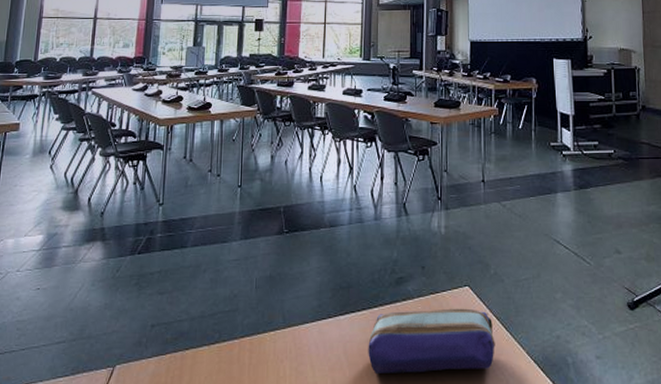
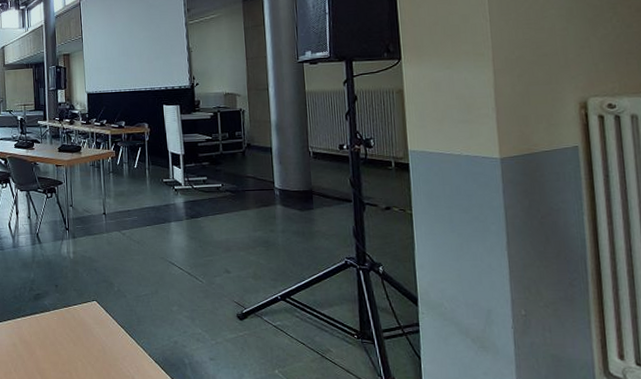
pencil case: present [368,308,495,375] -> none [14,319,121,371]

